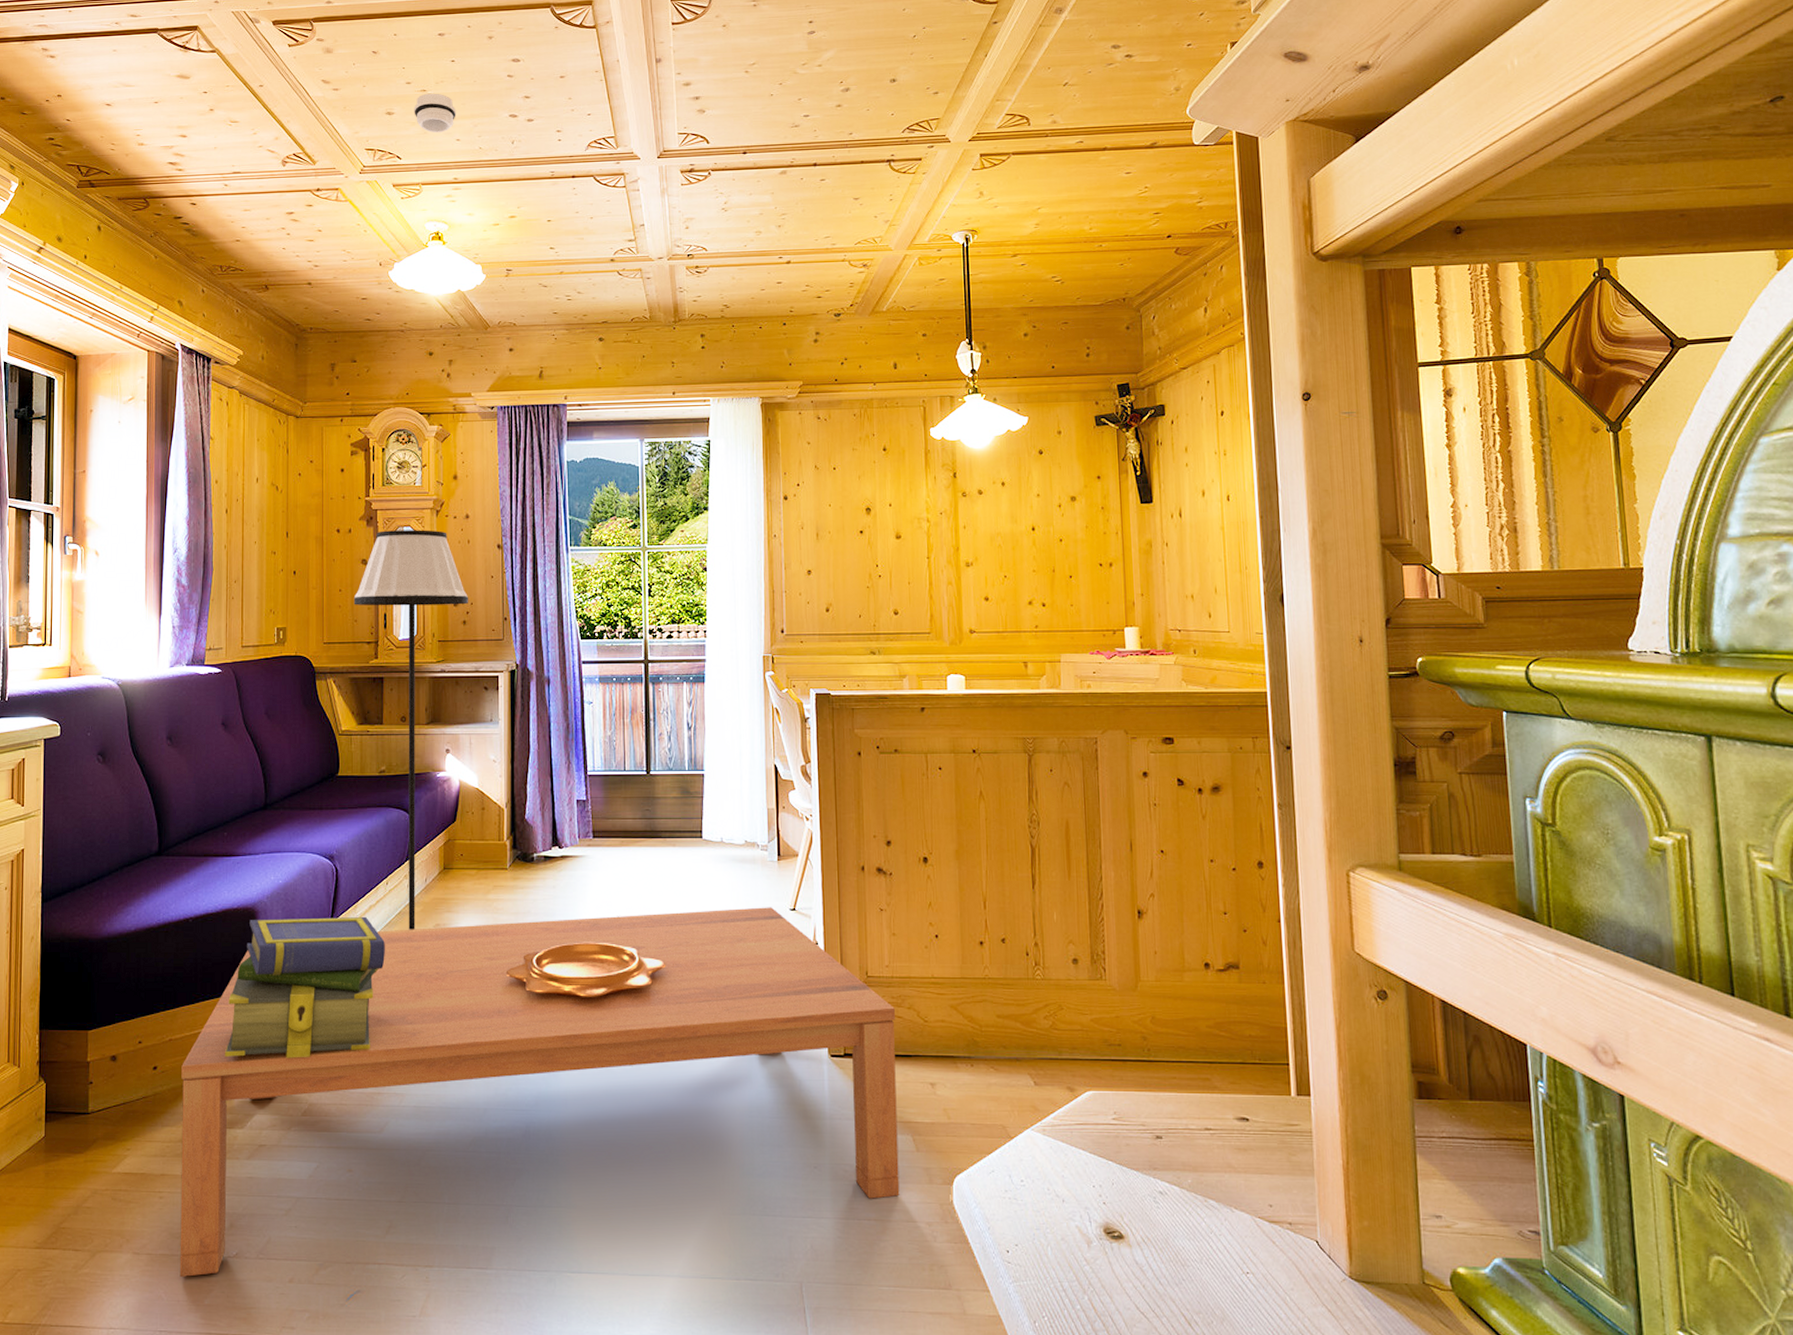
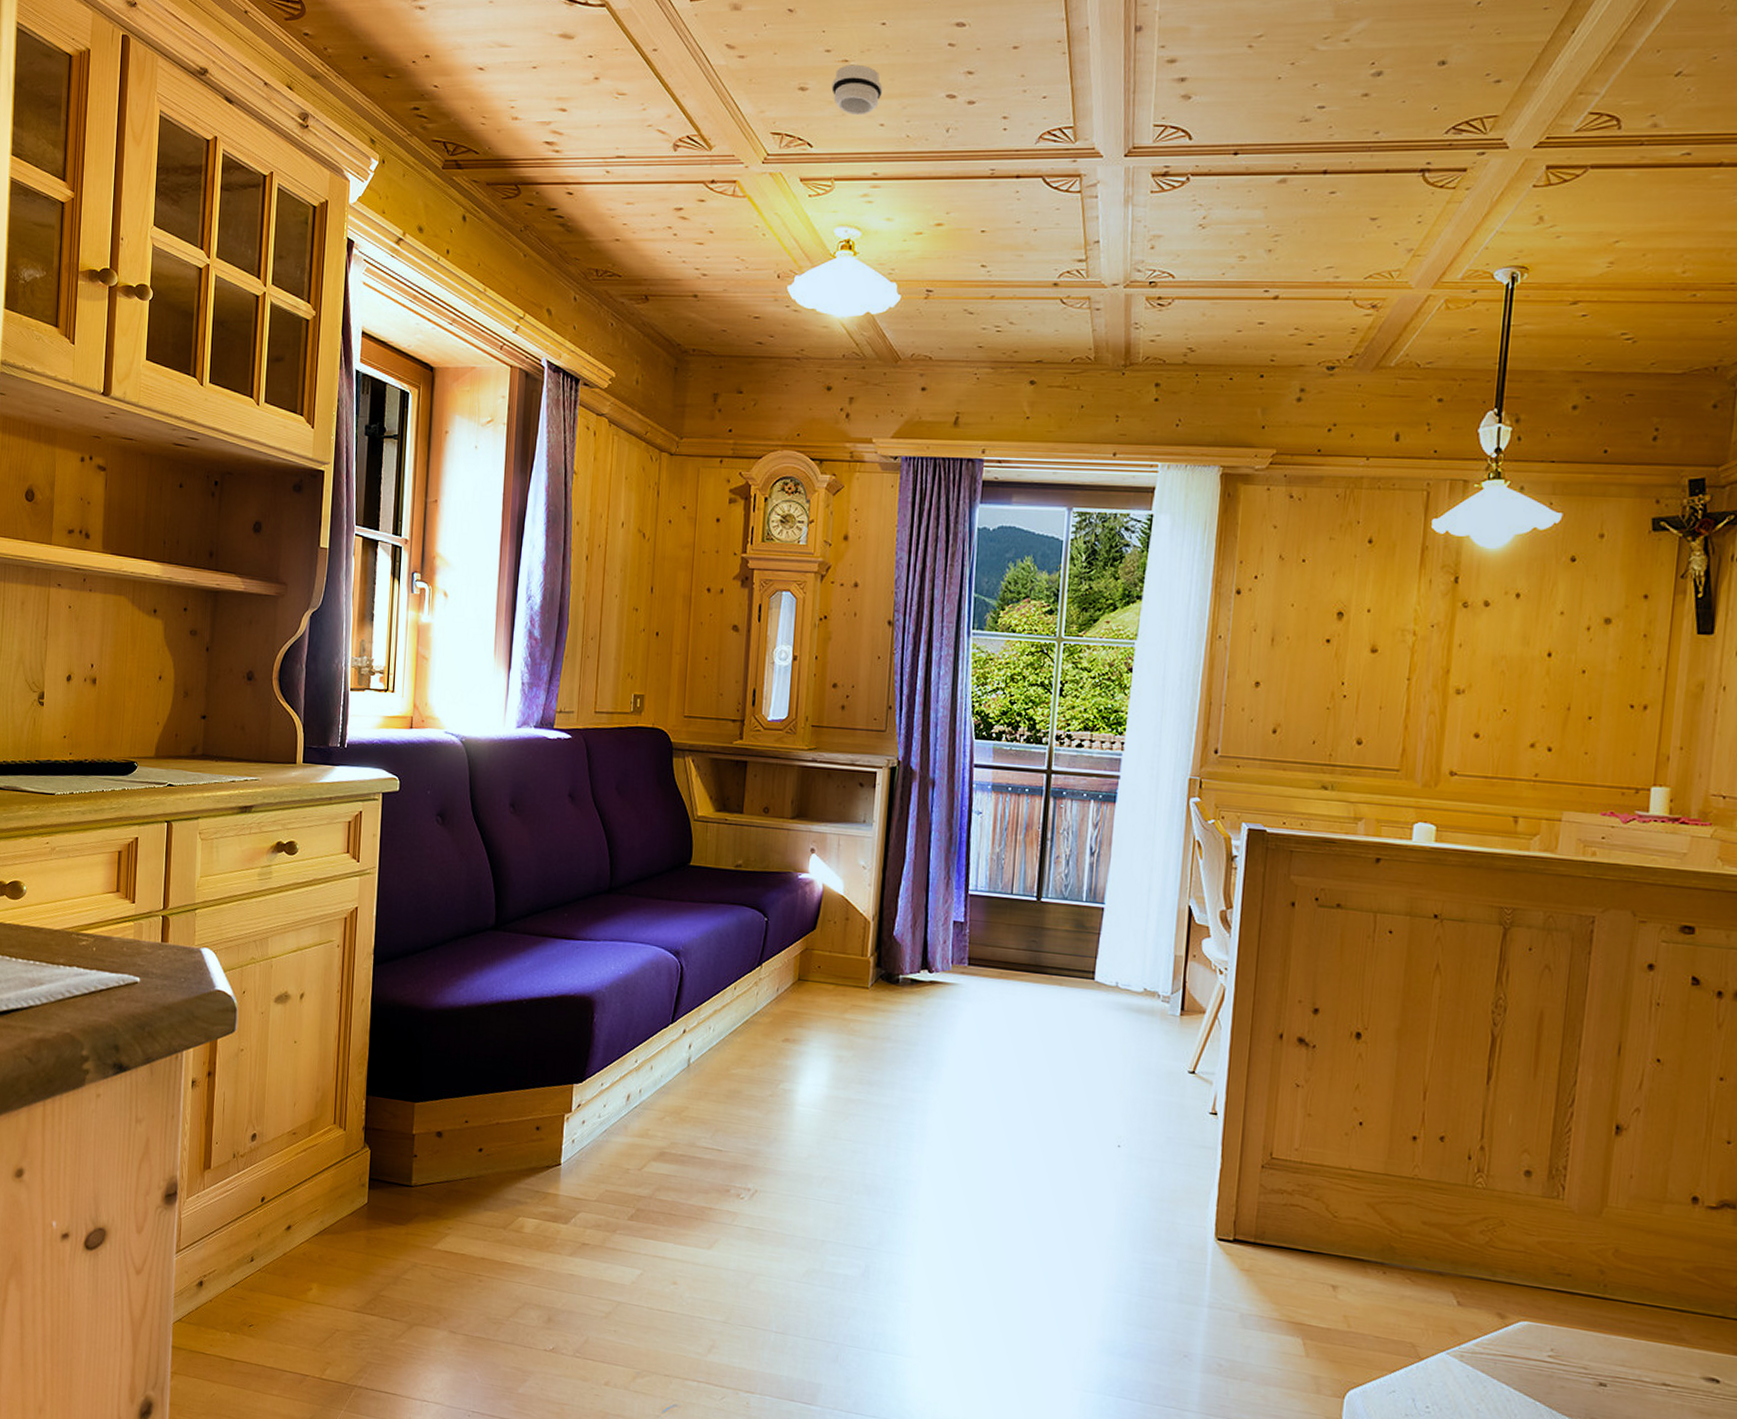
coffee table: present [179,907,900,1277] -> none [494,1038,1301,1401]
stack of books: present [225,916,385,1058] -> none [553,1009,728,1162]
floor lamp: present [353,530,469,930] -> none [720,594,851,1042]
decorative bowl: present [505,942,666,997] -> none [857,1077,1039,1140]

